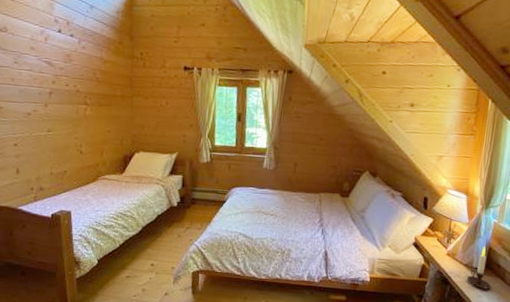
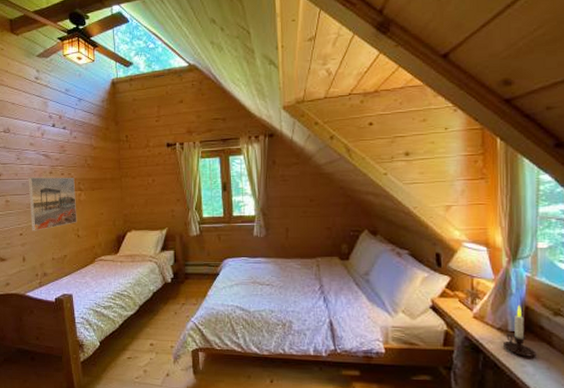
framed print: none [26,84,81,143] -> present [28,177,77,231]

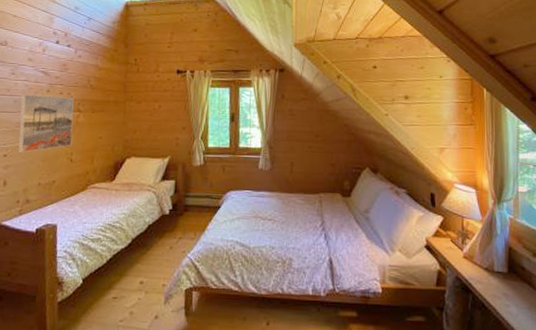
candle: present [503,305,536,357] -> none [490,246,519,297]

